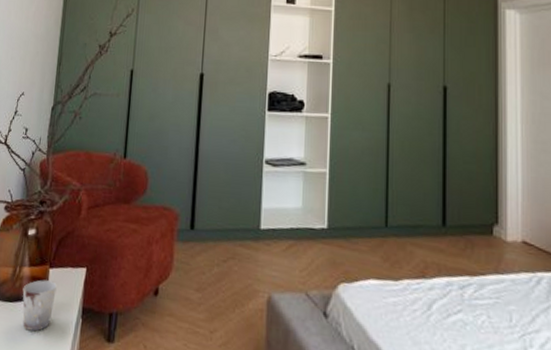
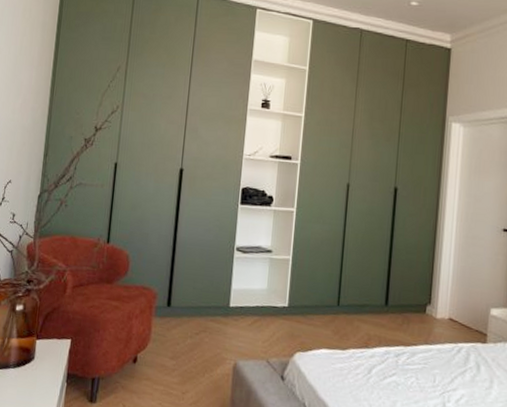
cup: present [22,280,57,332] -> none [11,349,43,394]

